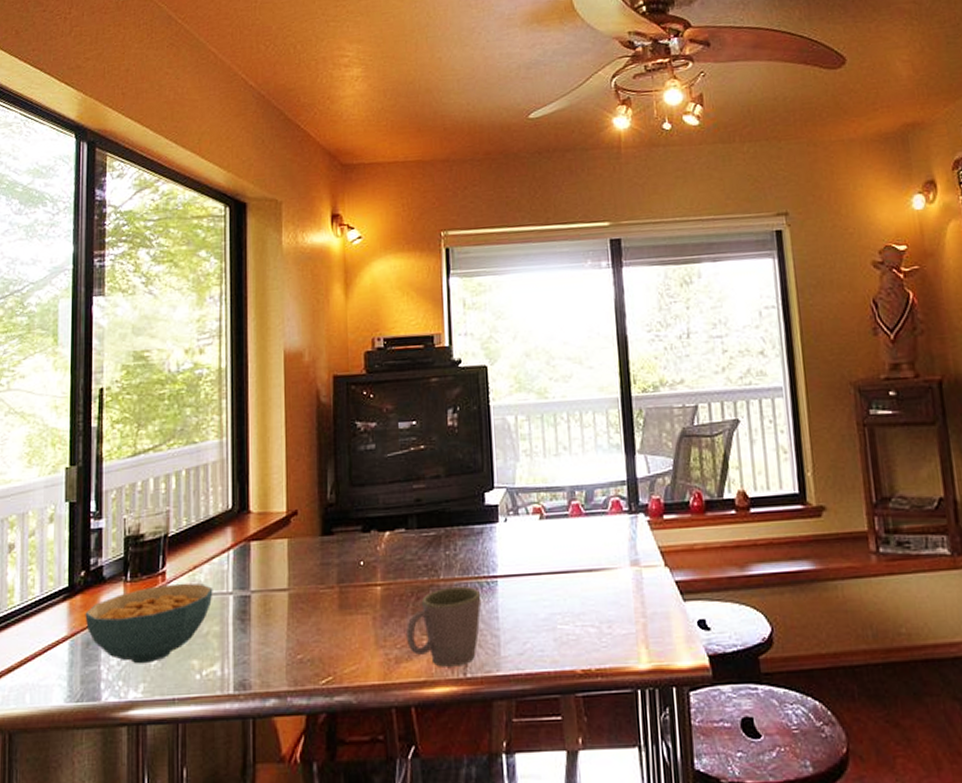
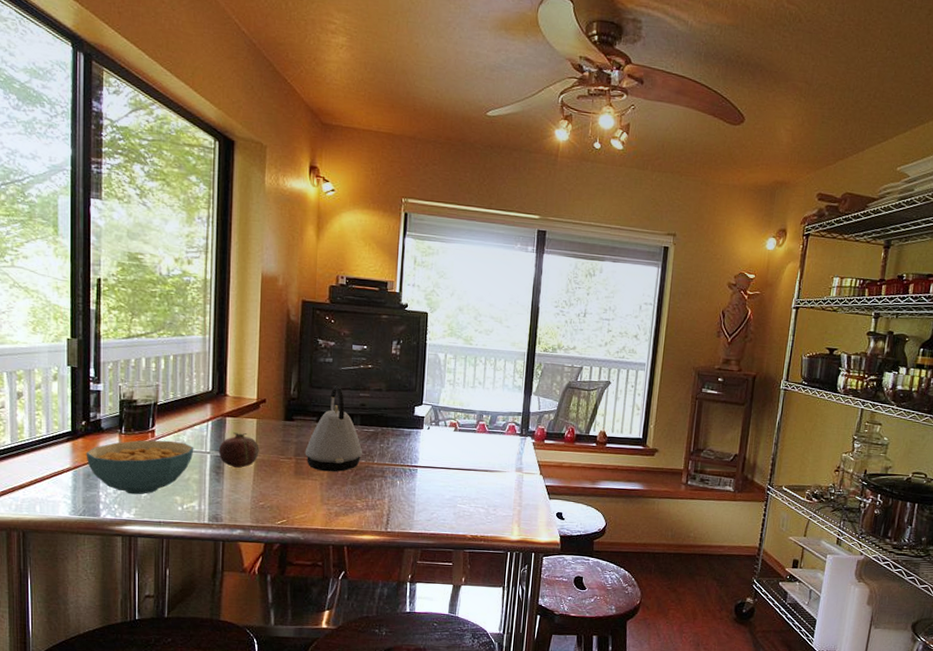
fruit: none [243,560,293,610] -> present [218,432,259,468]
kettle: none [350,478,424,600] -> present [305,385,363,472]
mug: present [407,587,481,667] -> none [345,469,403,523]

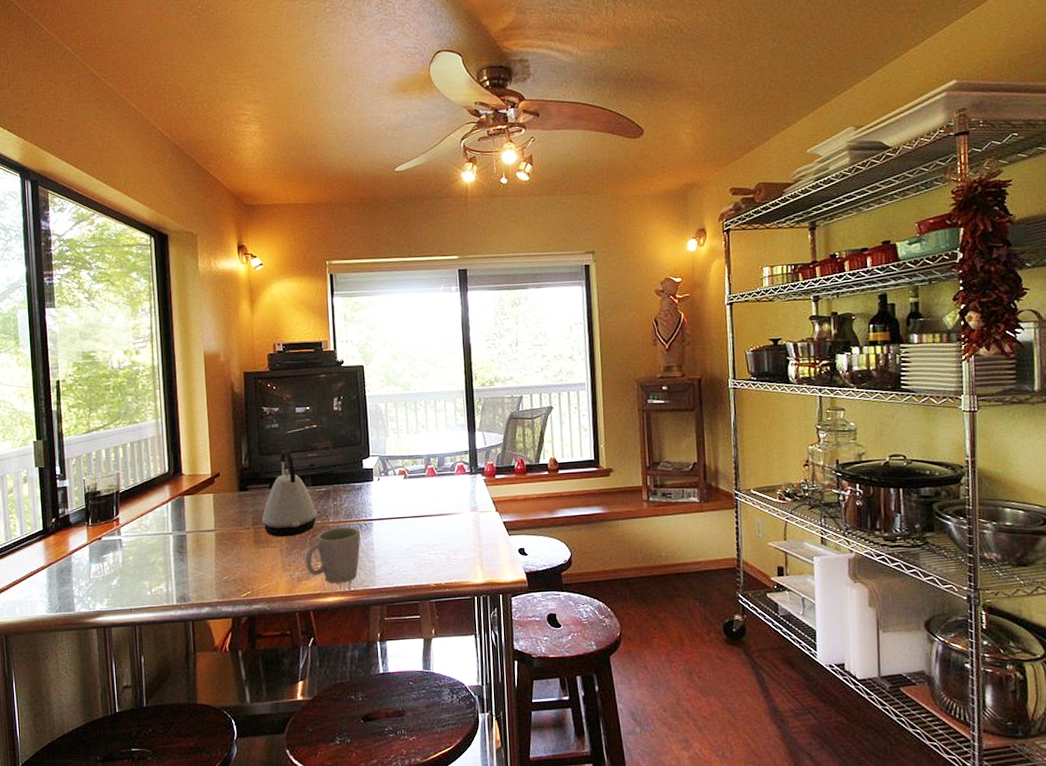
cereal bowl: present [86,440,194,495] -> none [58,526,157,585]
fruit: present [218,432,259,468] -> none [180,509,218,545]
mug: none [345,469,403,523] -> present [305,527,361,584]

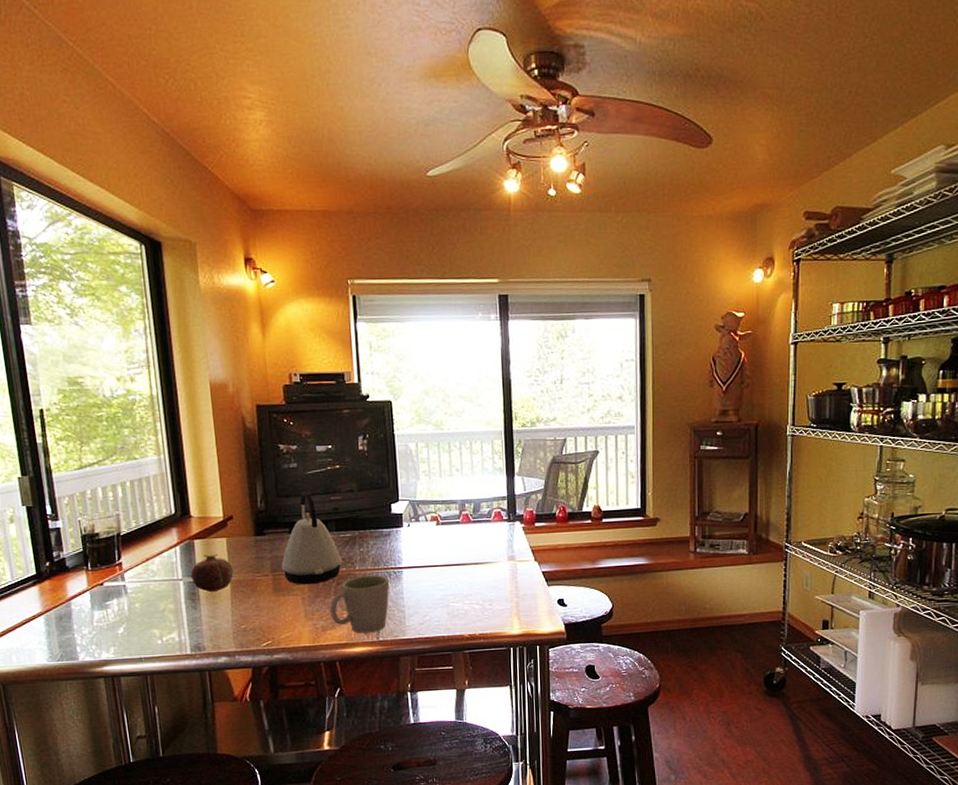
fruit: none [180,509,218,545] -> present [190,554,234,592]

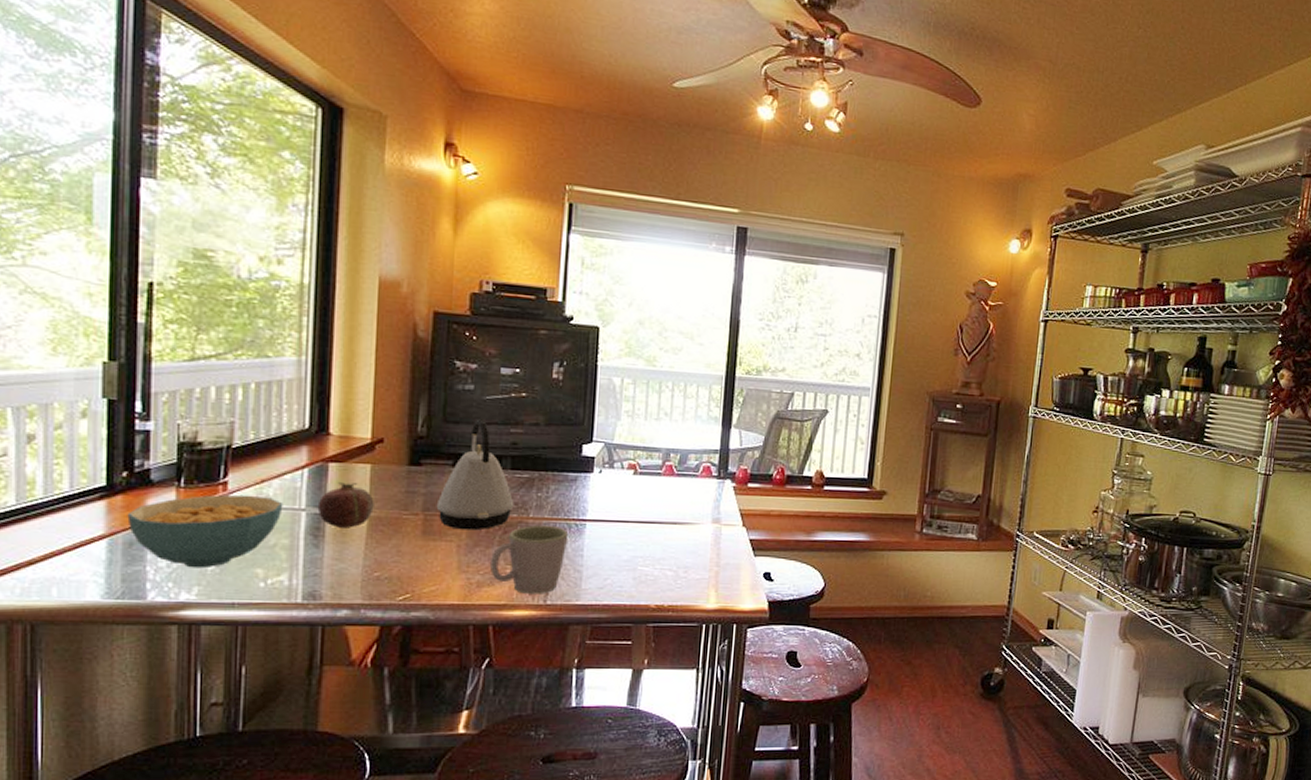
cereal bowl: none [54,571,166,633] -> present [127,494,283,569]

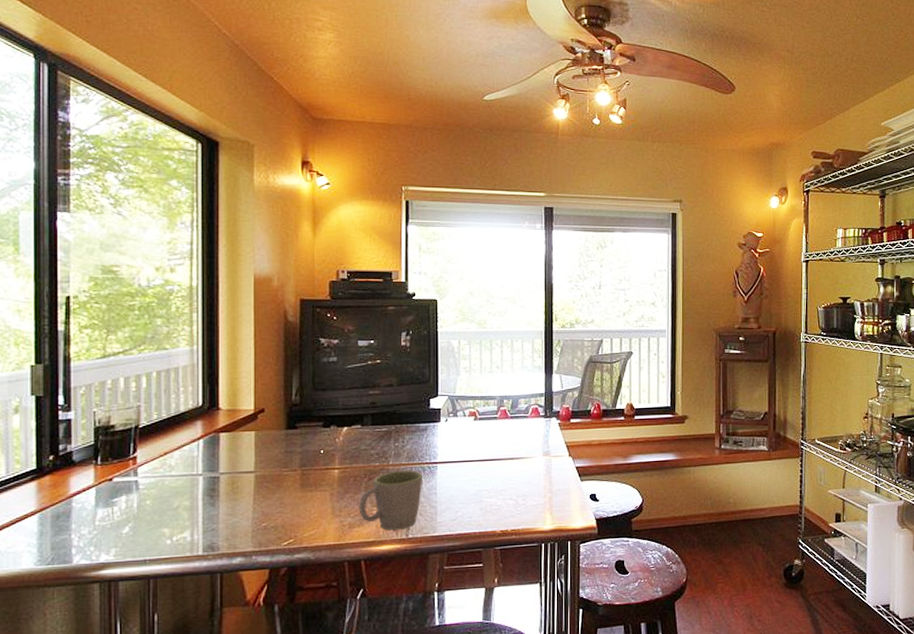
cereal bowl: present [127,494,283,569] -> none [54,466,184,533]
fruit: present [317,482,374,528] -> none [212,448,259,488]
kettle: present [436,419,514,531] -> none [311,385,376,480]

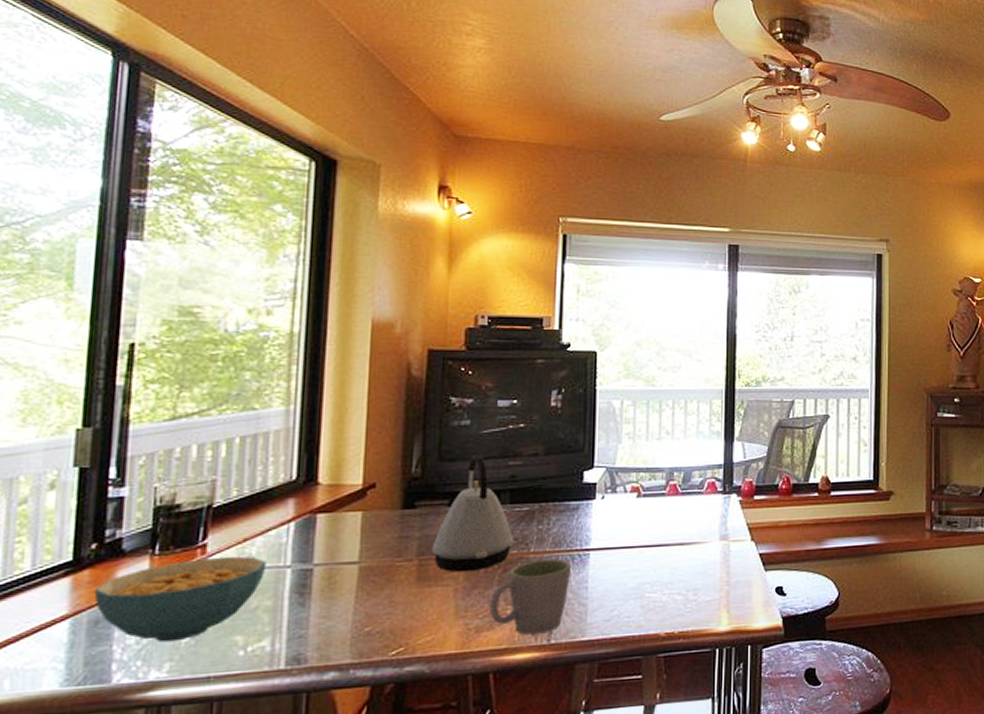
cereal bowl: none [54,466,184,533] -> present [94,556,267,643]
kettle: none [311,385,376,480] -> present [431,454,514,572]

